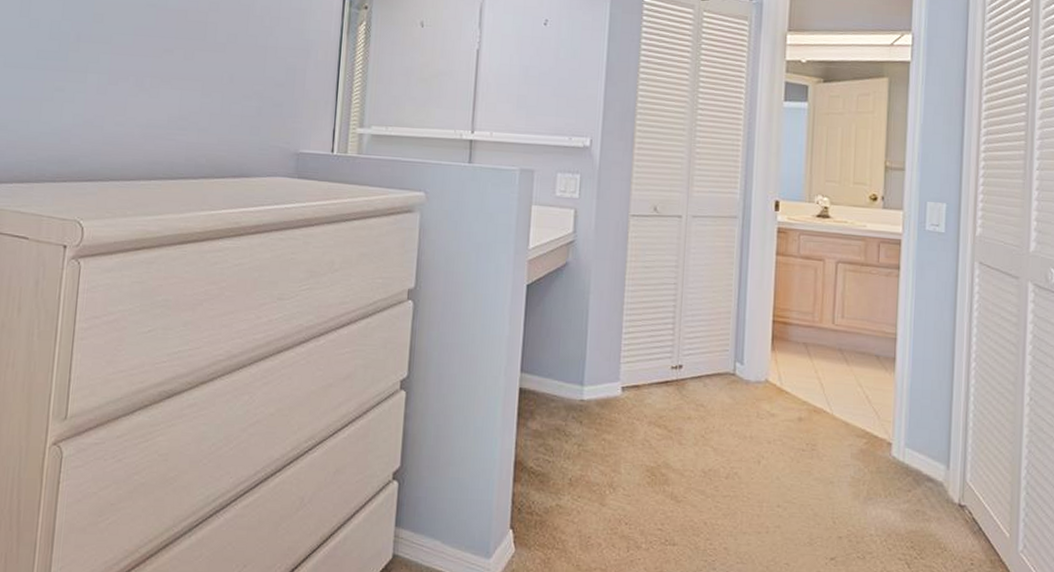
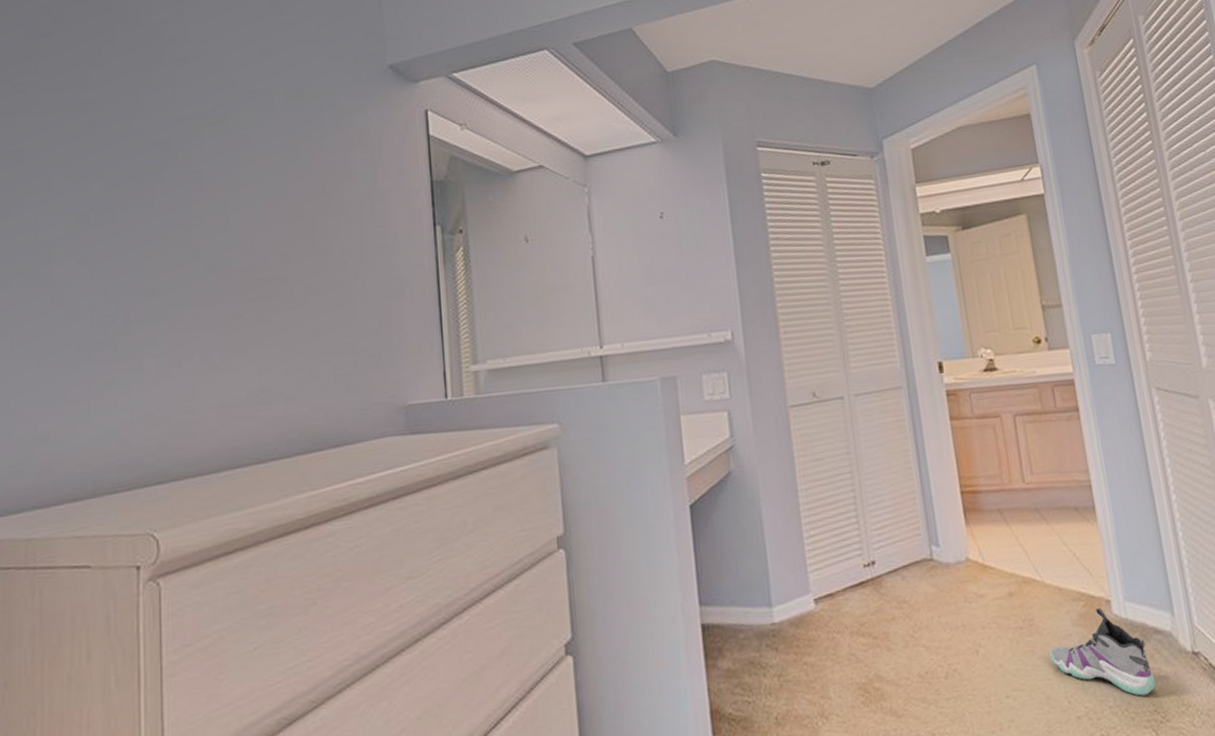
sneaker: none [825,447,918,532] -> present [1050,607,1156,696]

